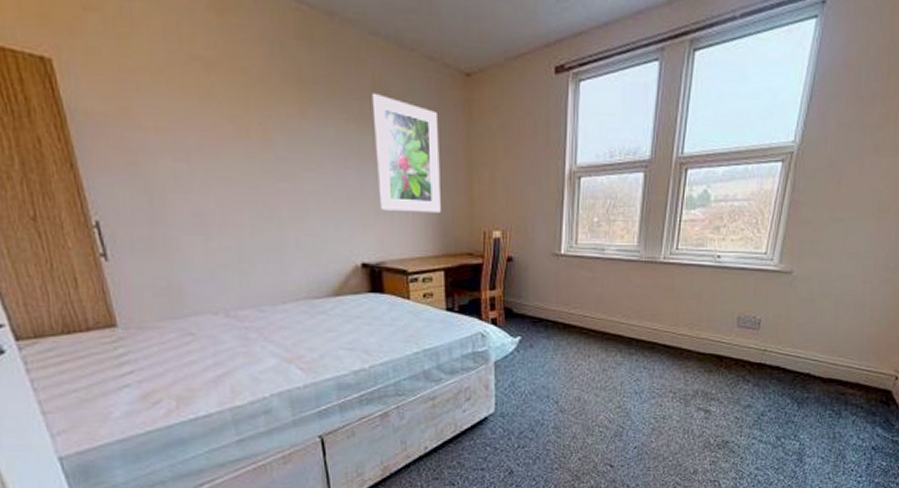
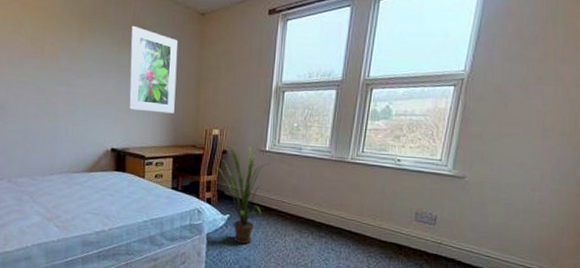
house plant: none [501,251,566,371] -> present [217,147,270,245]

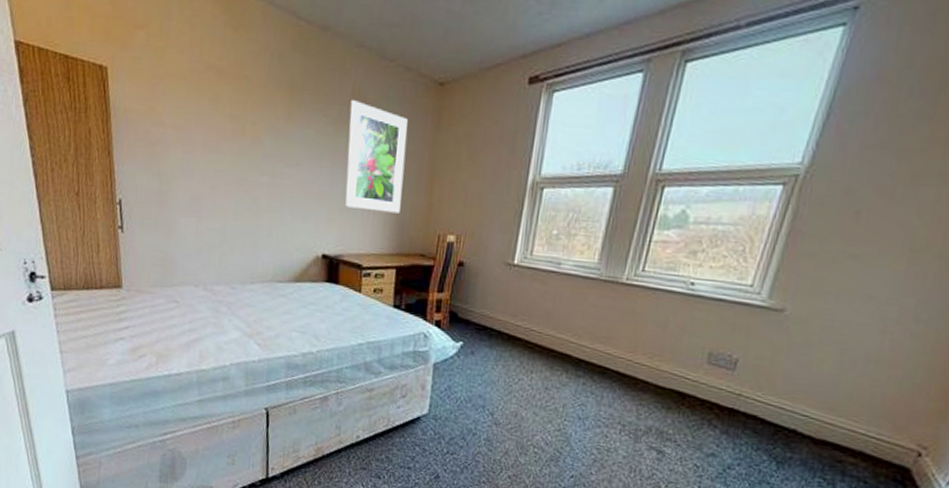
house plant: present [217,147,270,245] -> none [450,257,518,380]

